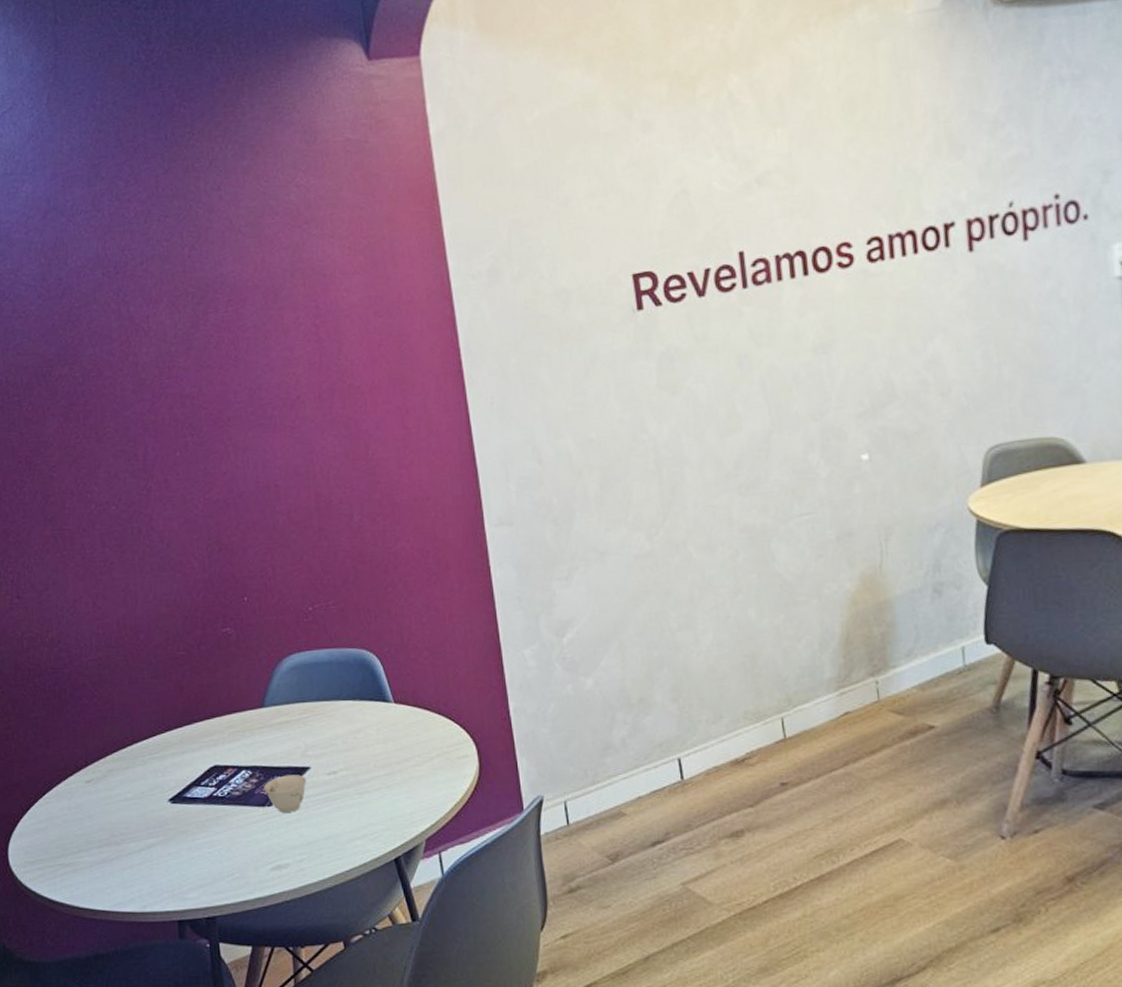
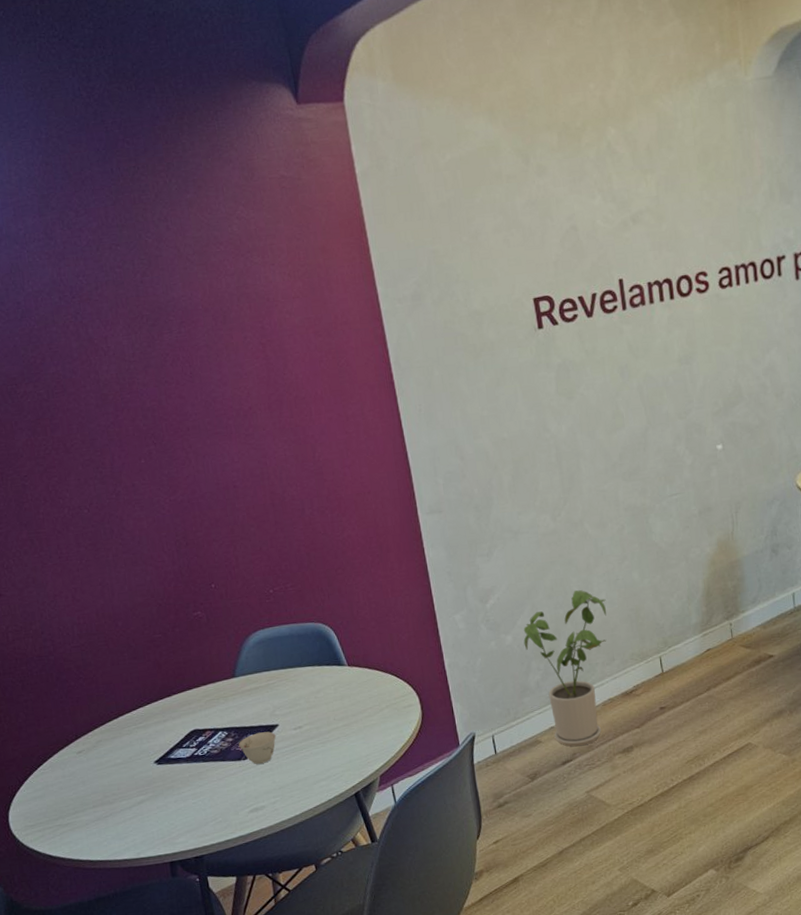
house plant: none [607,628,713,825] -> present [523,590,607,747]

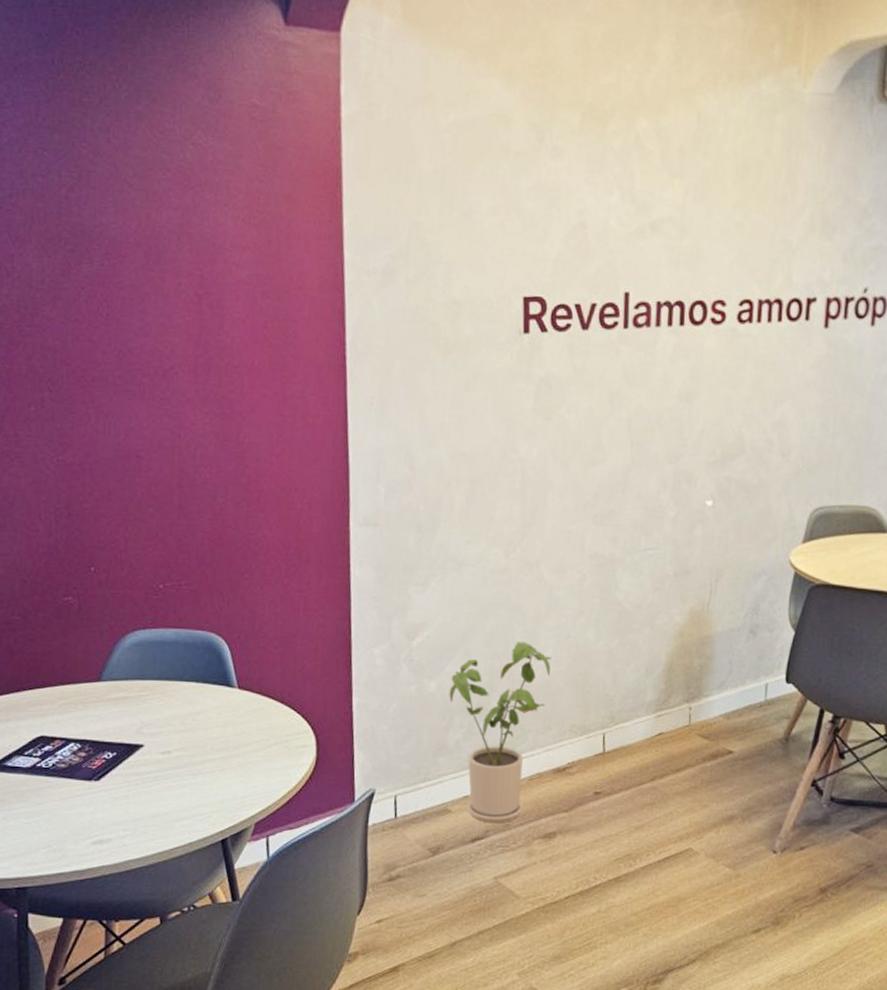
teacup: present [238,731,277,764] -> none [91,751,139,788]

